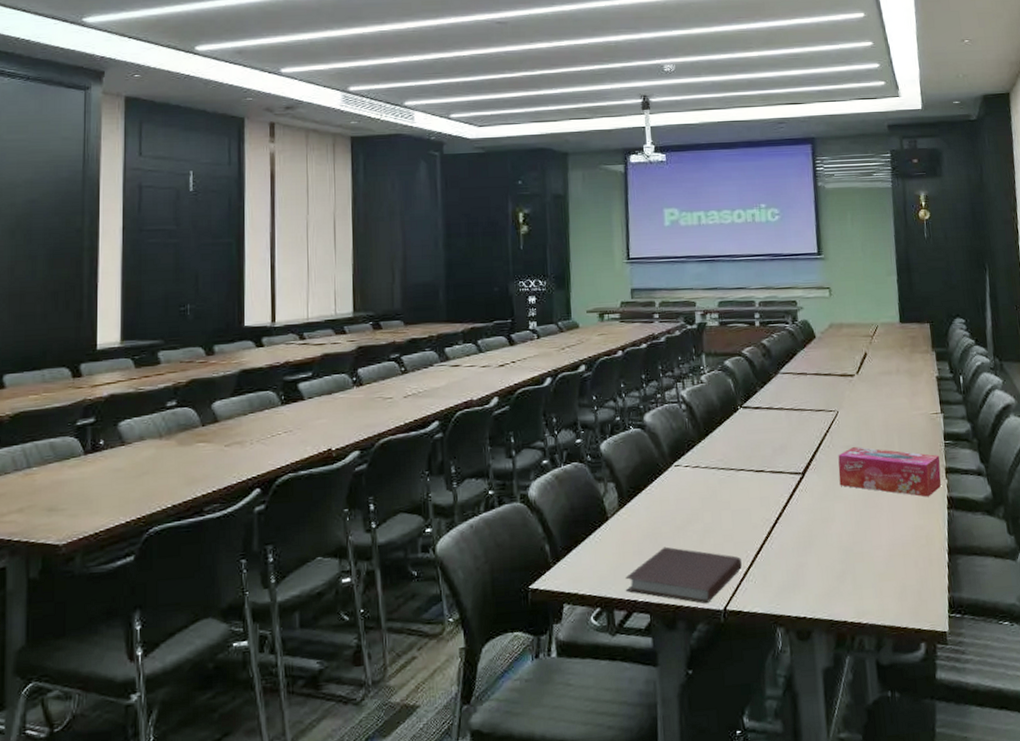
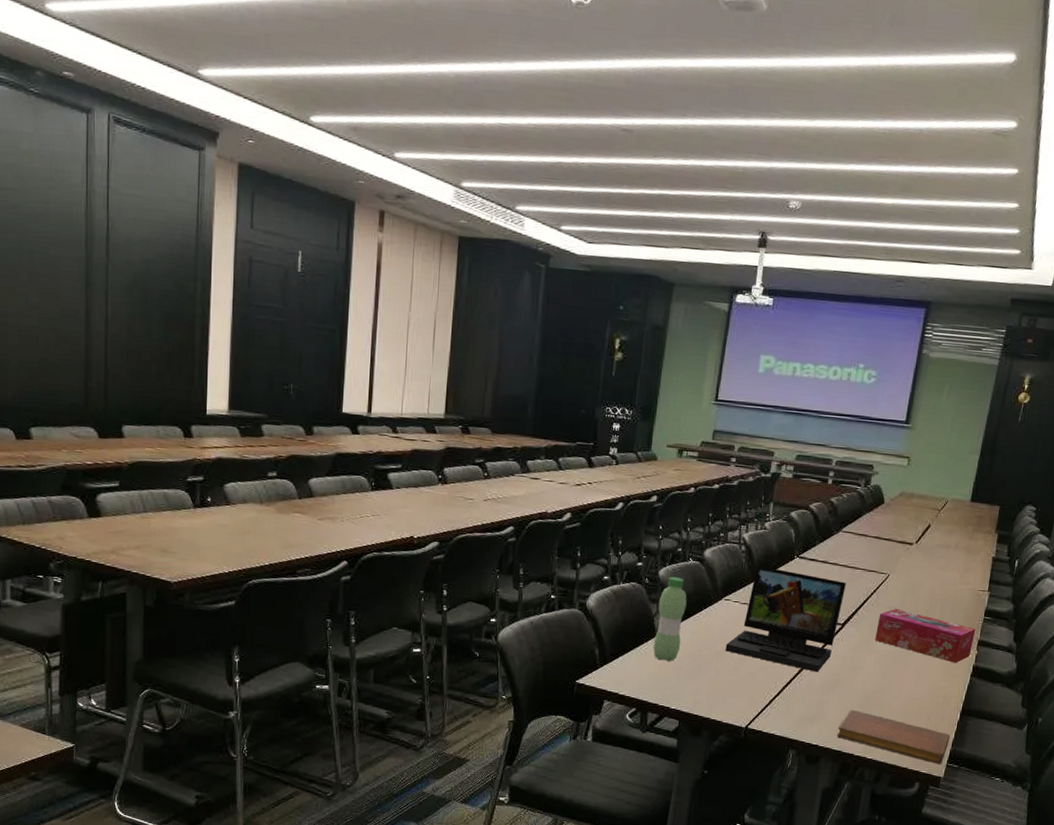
water bottle: none [606,448,637,547] -> present [652,576,687,661]
notebook: present [625,546,742,604] -> none [661,667,770,721]
laptop: none [685,422,798,532] -> present [725,565,846,672]
notebook: none [823,568,945,617] -> present [837,710,951,765]

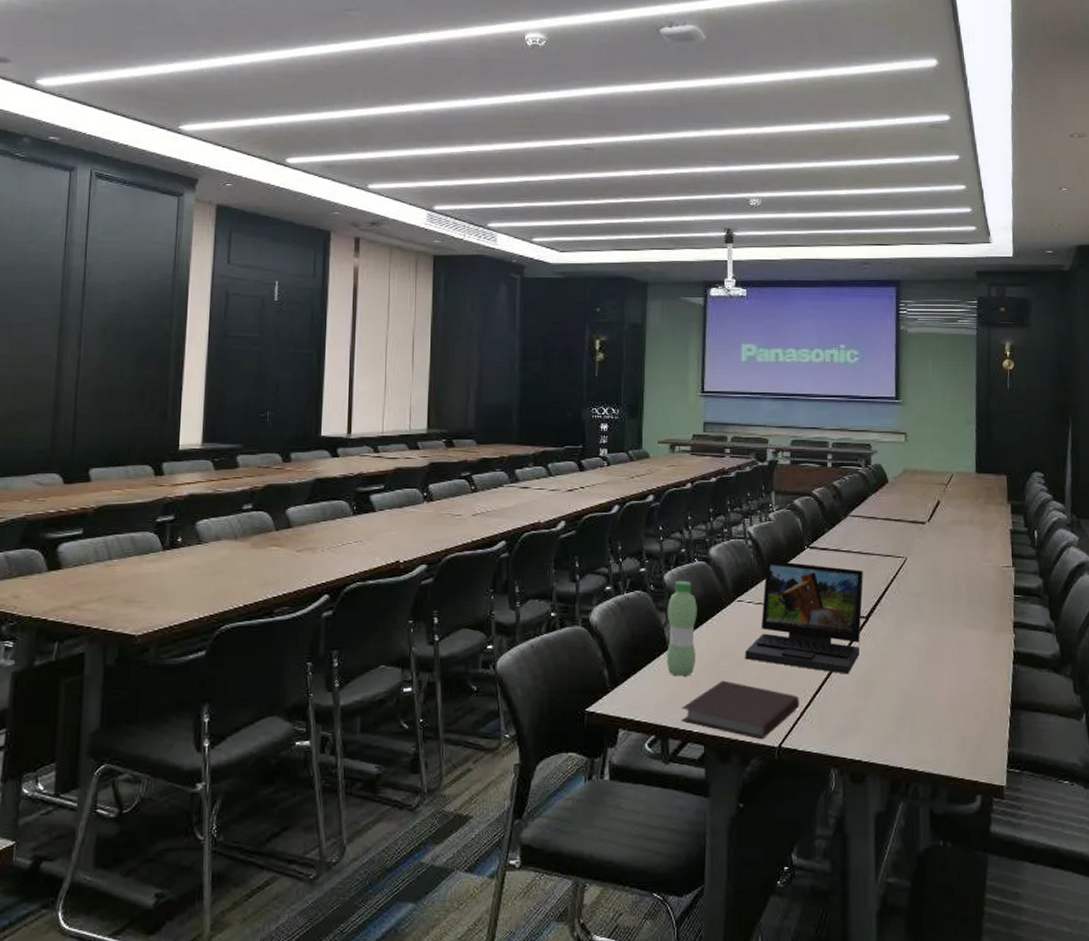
notebook: none [661,667,770,721] -> present [682,680,799,740]
notebook: present [837,710,951,765] -> none [880,715,1005,771]
tissue box: present [875,609,976,663] -> none [903,595,1009,650]

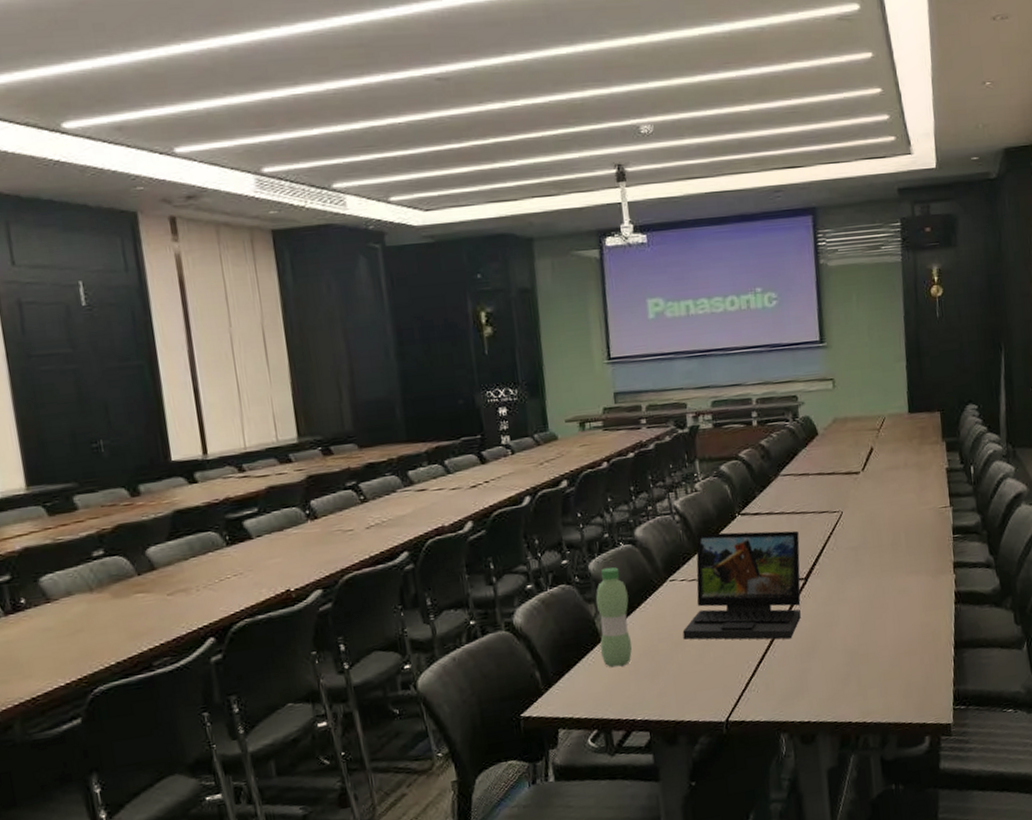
notebook: present [682,680,799,740] -> none [622,663,744,717]

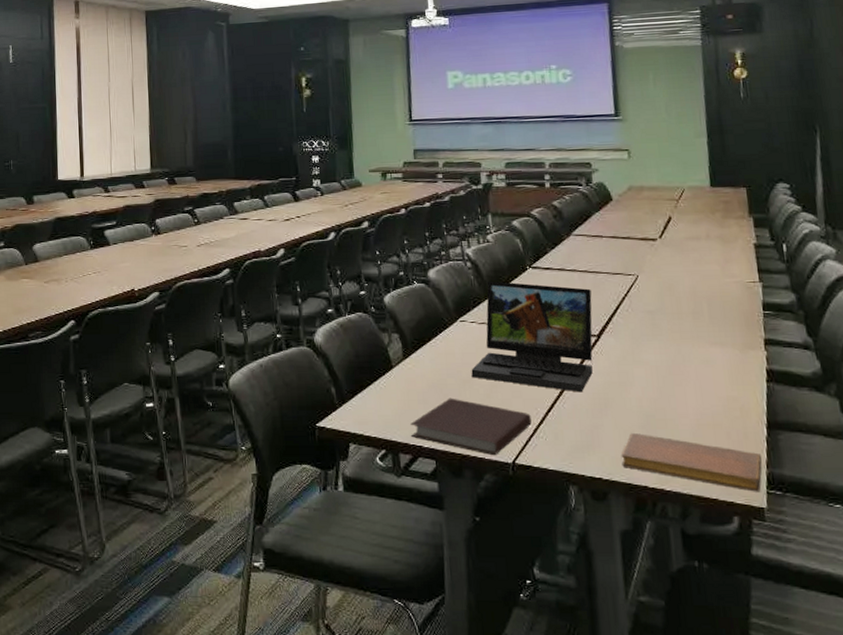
water bottle: present [596,567,632,668] -> none [390,302,422,394]
notebook: none [622,663,744,717] -> present [410,398,532,456]
notebook: none [827,671,950,711] -> present [620,433,763,492]

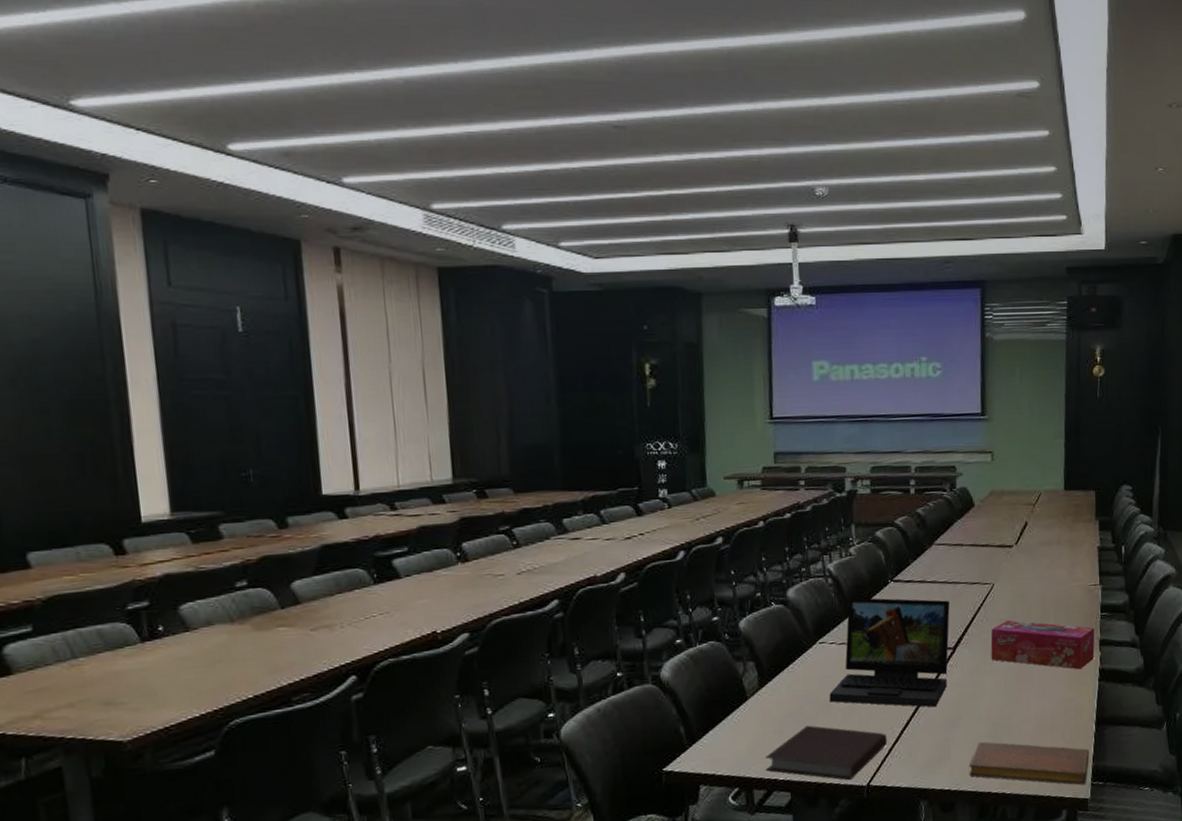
tissue box: none [638,312,760,368] -> present [990,620,1095,670]

